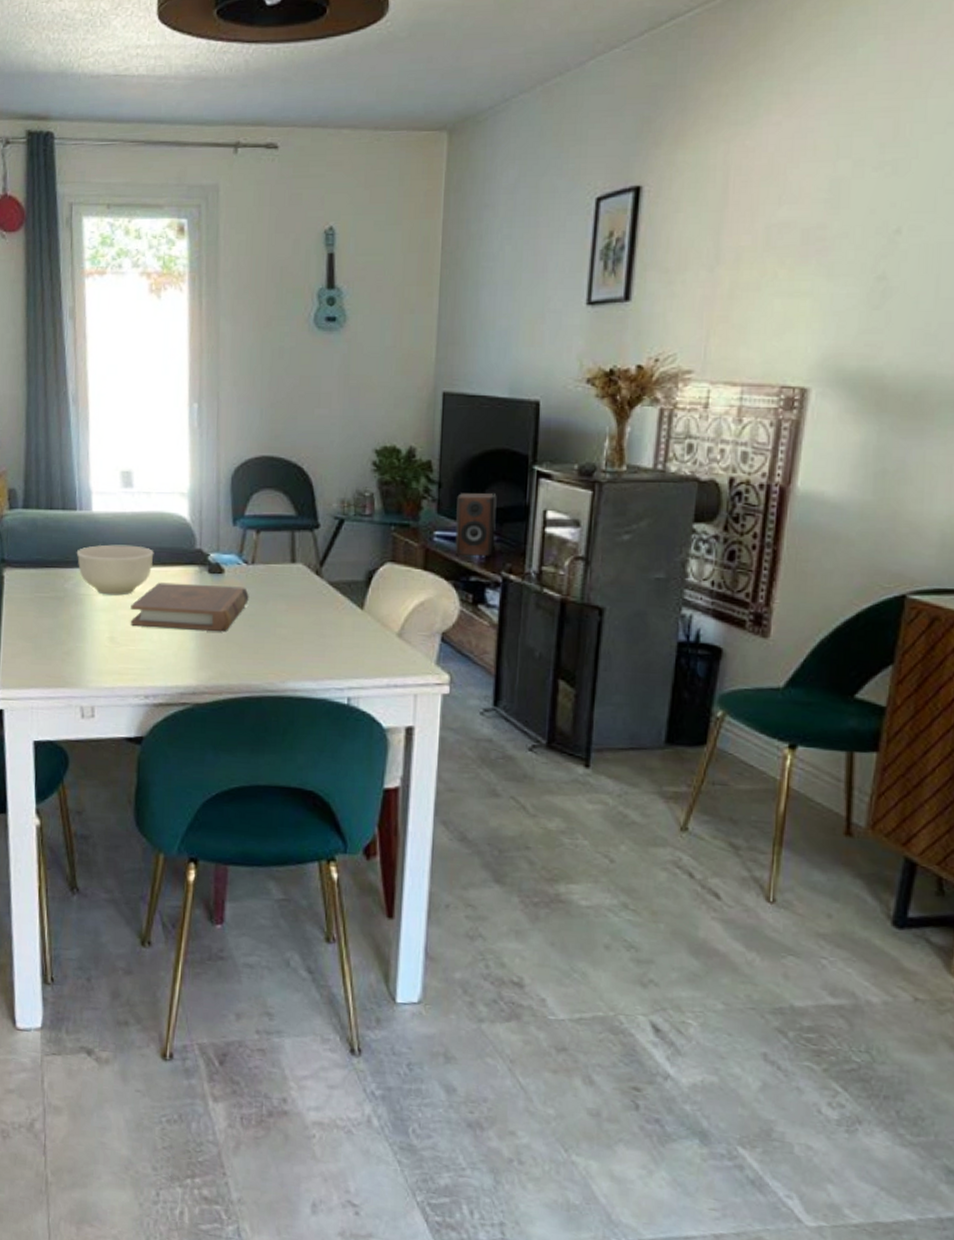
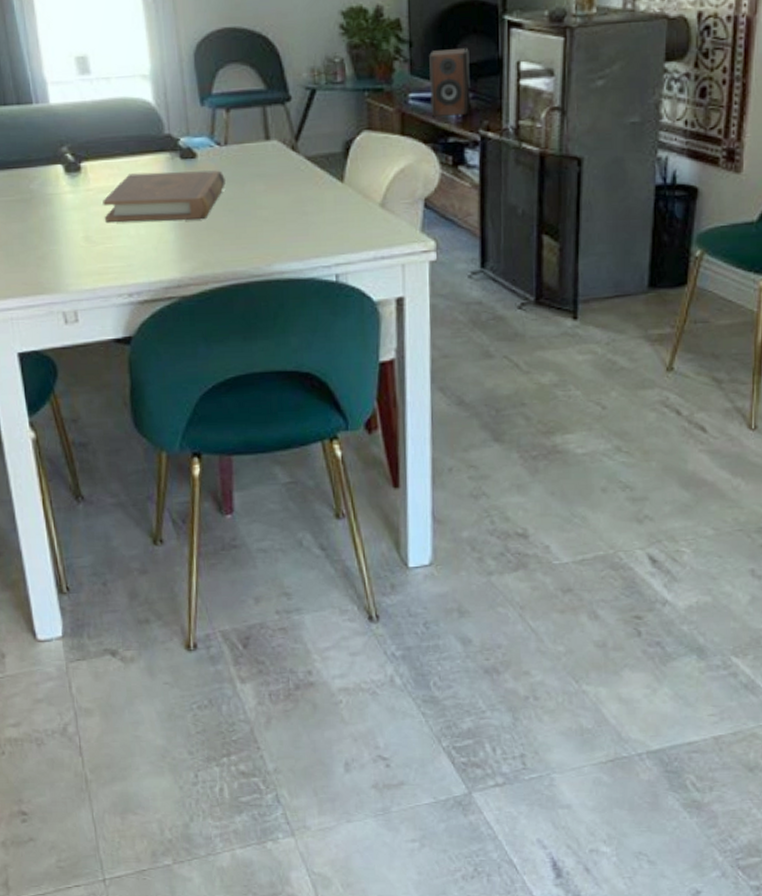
bowl: present [76,544,154,595] -> none [38,136,121,192]

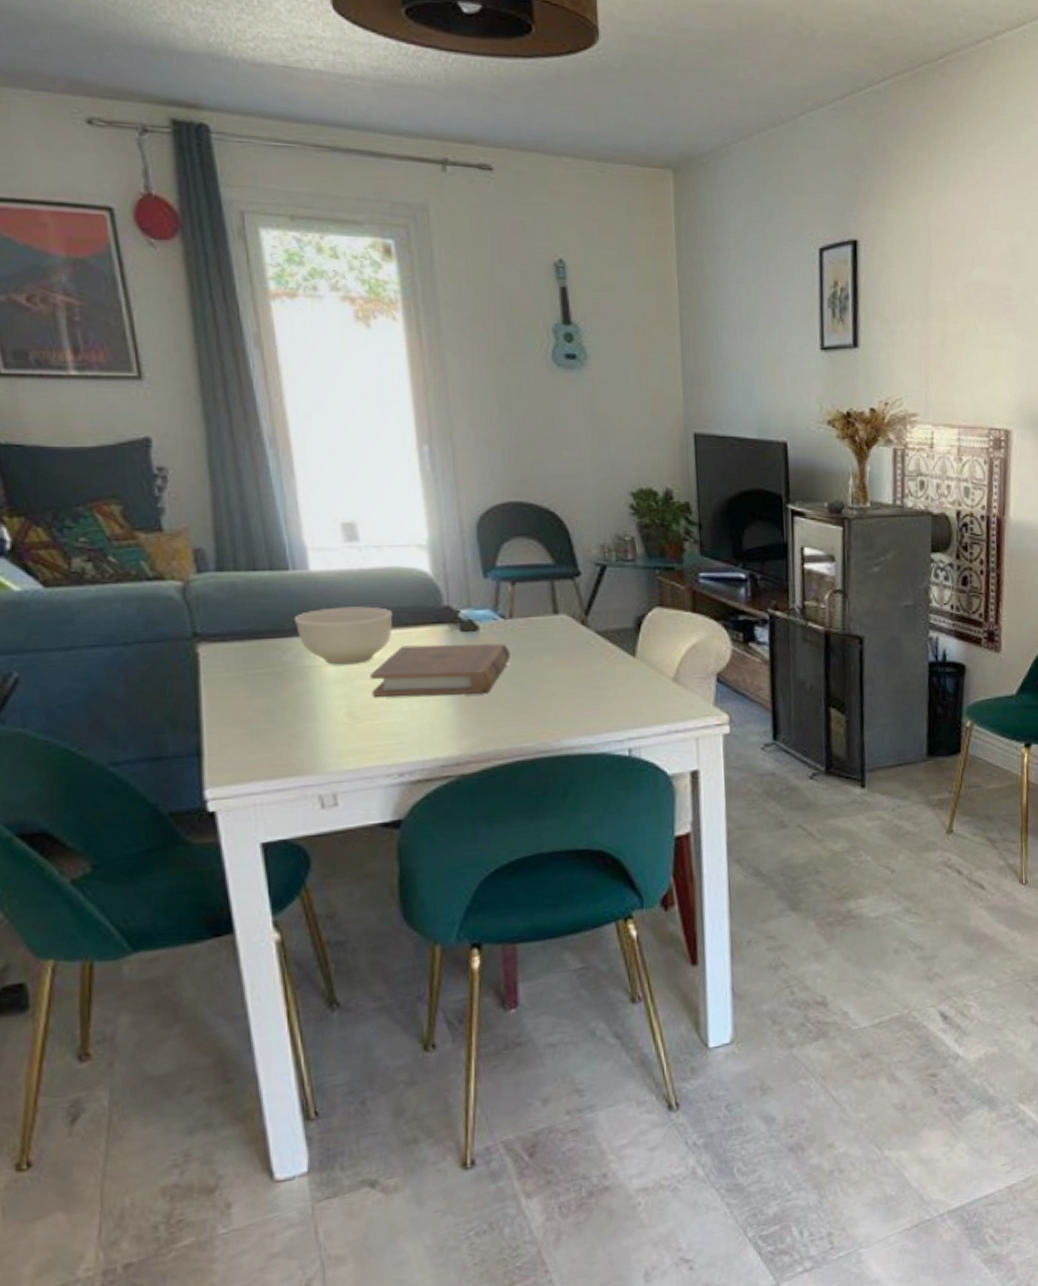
bowl: none [38,136,121,192] -> present [293,606,393,665]
speaker: present [429,48,471,117] -> none [718,533,759,595]

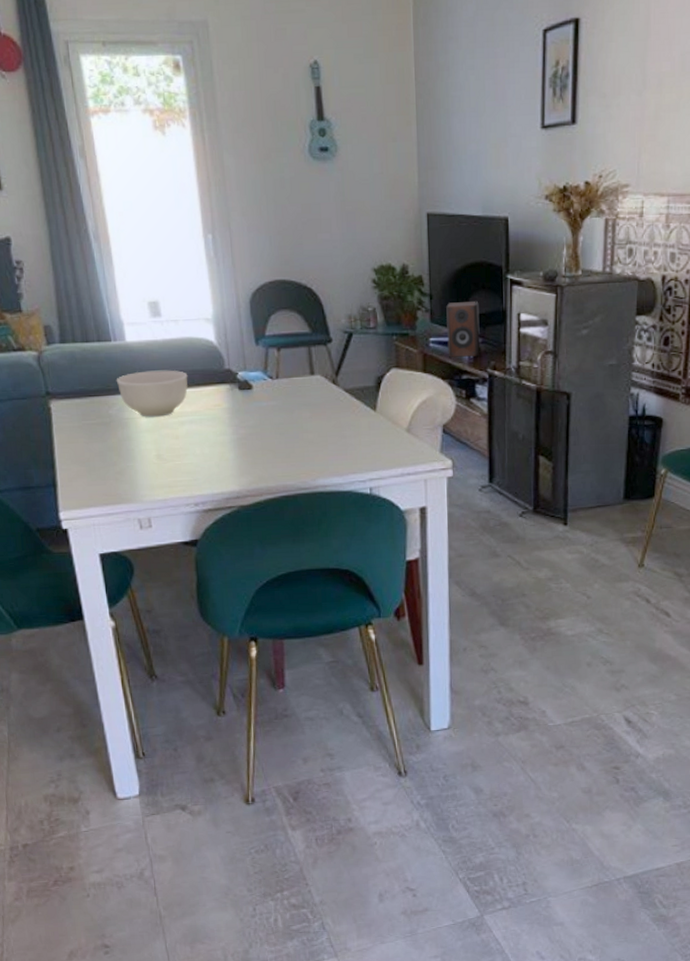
book: present [370,643,510,697] -> none [172,400,277,443]
speaker: none [718,533,759,595] -> present [446,301,480,357]

